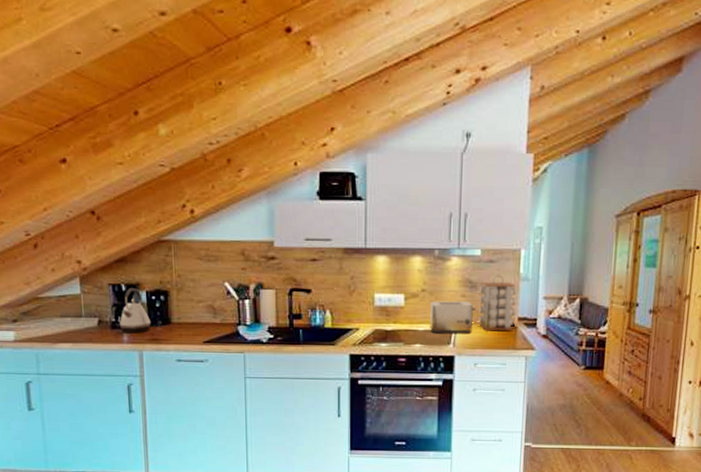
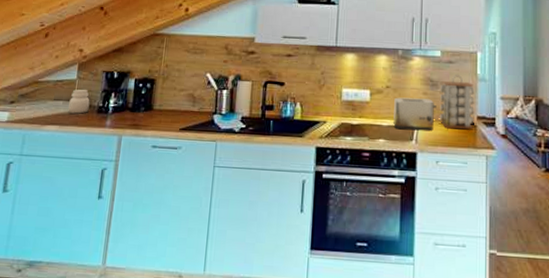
jar: none [78,304,101,330] -> present [68,89,90,114]
kettle: present [119,288,152,334] -> none [105,75,135,119]

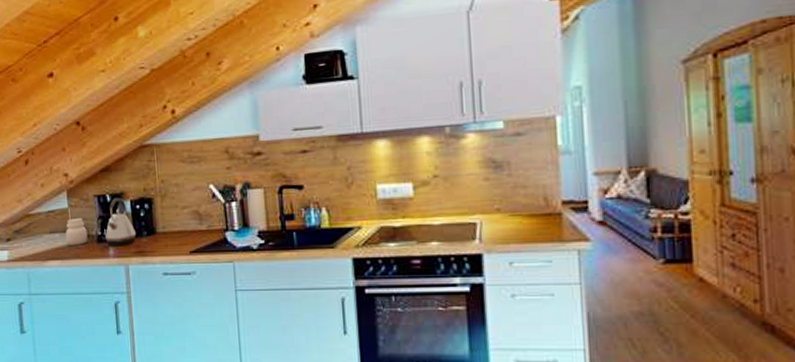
kettle: none [105,75,135,119] -> present [105,198,137,247]
toaster: present [393,97,437,131] -> none [446,185,504,228]
spice rack: present [440,75,475,130] -> none [507,150,558,221]

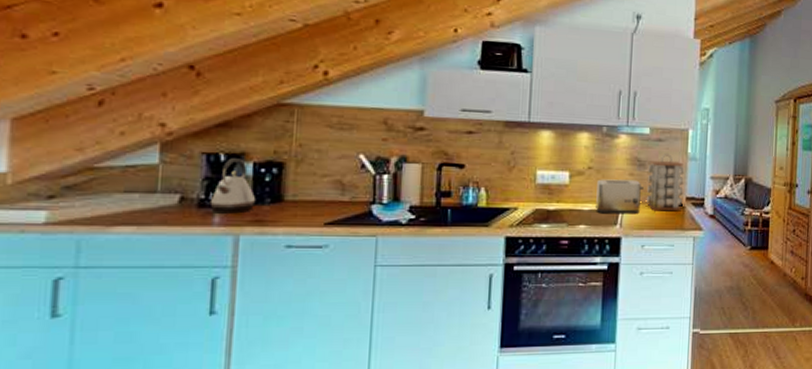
jar: present [66,217,88,246] -> none [149,176,184,210]
toaster: none [446,185,504,228] -> present [596,179,644,215]
spice rack: none [507,150,558,221] -> present [647,154,685,211]

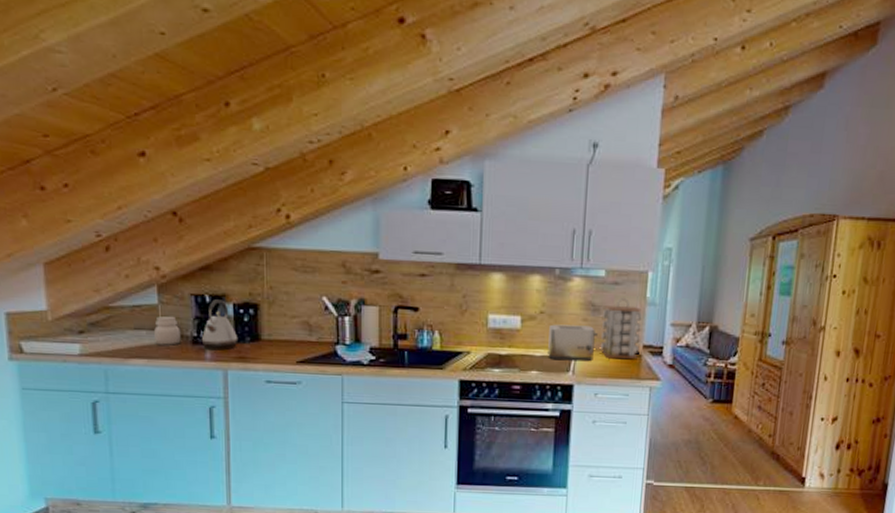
jar: none [149,176,184,210] -> present [154,316,181,345]

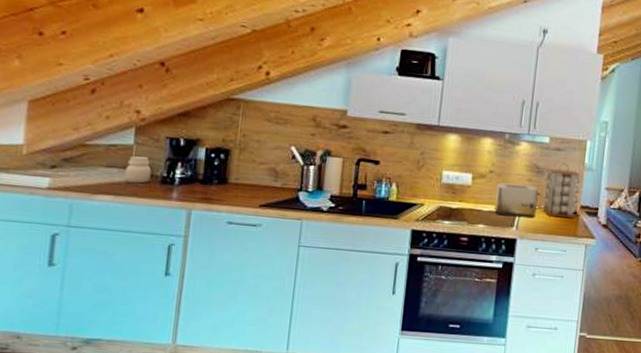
kettle: present [201,299,239,351] -> none [170,143,207,191]

